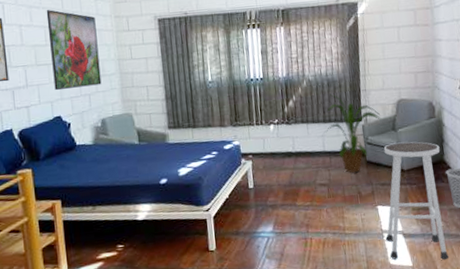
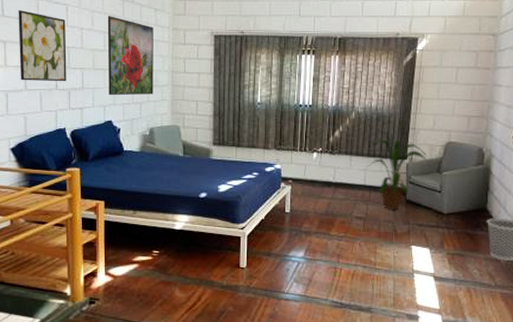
stool: present [383,142,450,261] -> none [416,185,484,308]

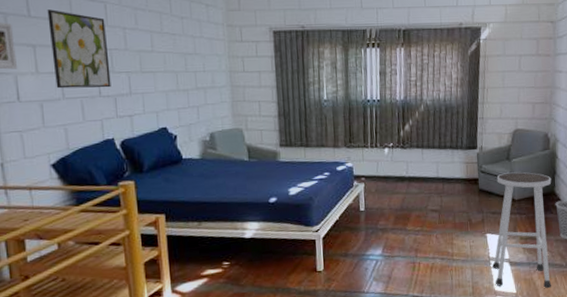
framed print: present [107,16,153,96] -> none [153,13,211,101]
house plant: present [365,129,427,210] -> none [437,120,497,201]
stool: none [416,185,484,308] -> present [492,172,552,289]

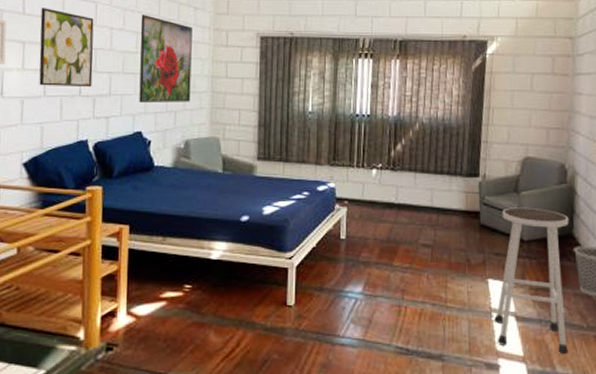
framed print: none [153,13,211,101] -> present [139,15,192,104]

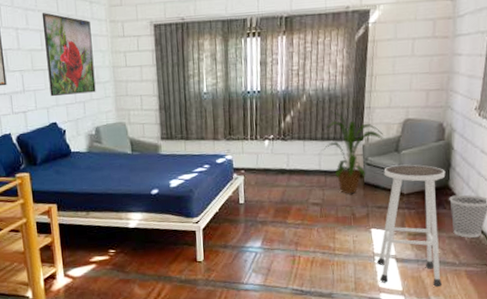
house plant: none [432,142,503,237] -> present [320,111,384,194]

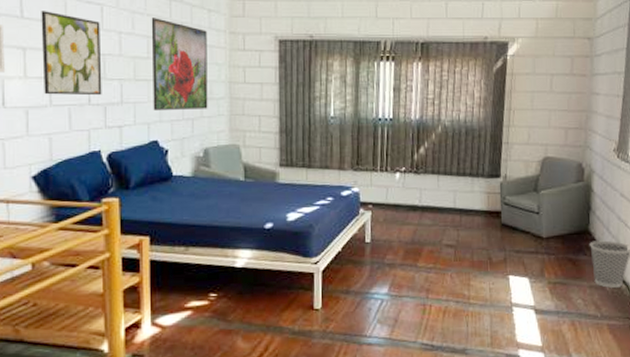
house plant: present [320,111,384,194] -> none [455,144,523,236]
stool: present [377,164,446,288] -> none [515,205,586,343]

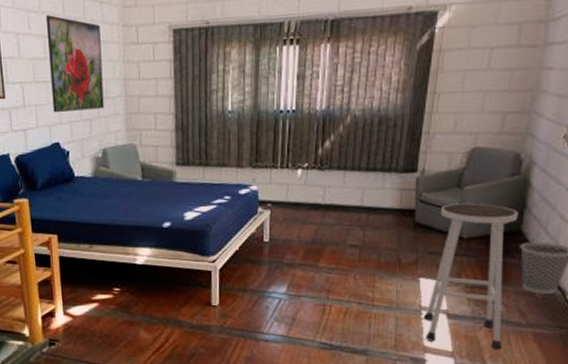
stool: none [515,205,586,343] -> present [424,203,519,351]

